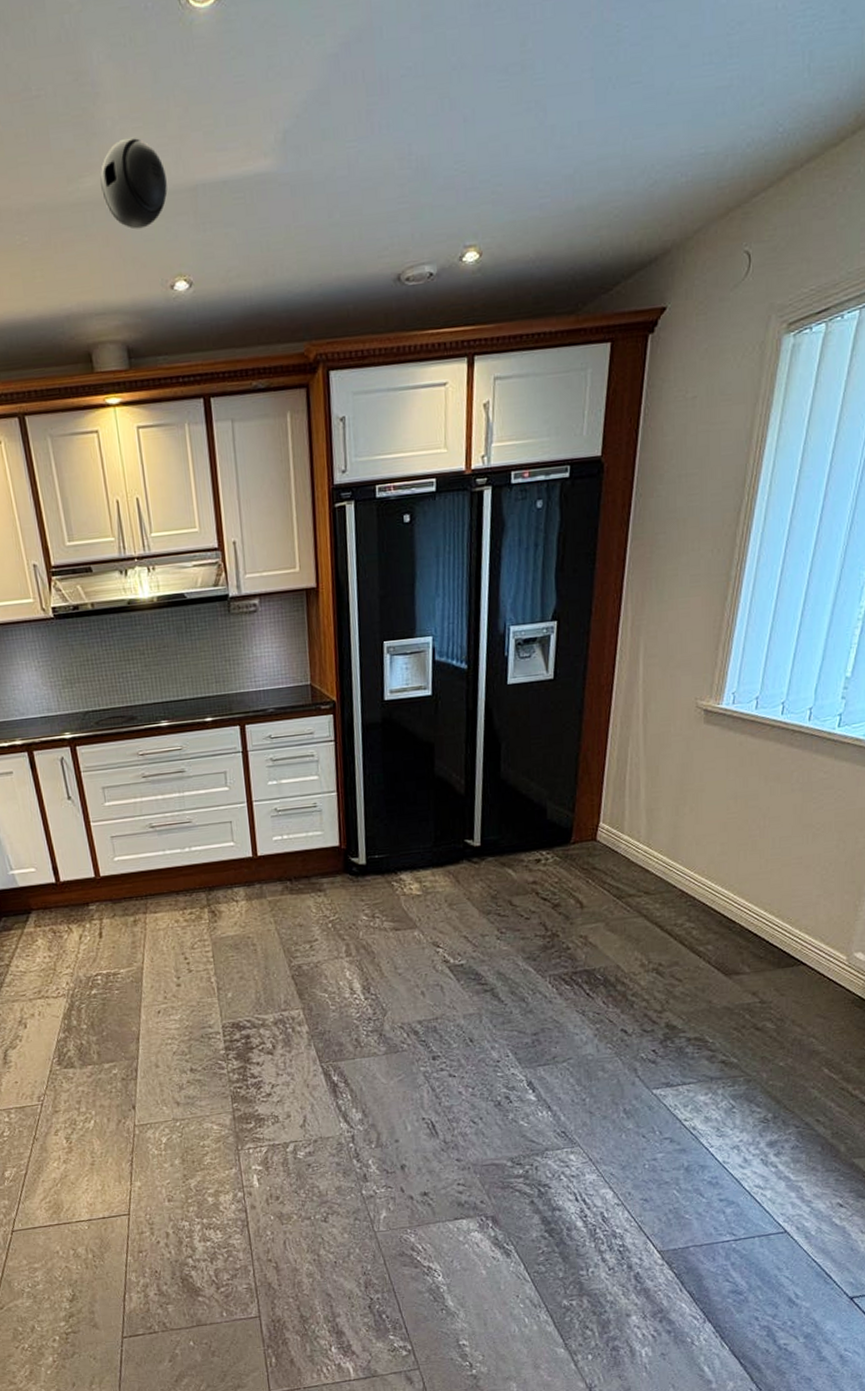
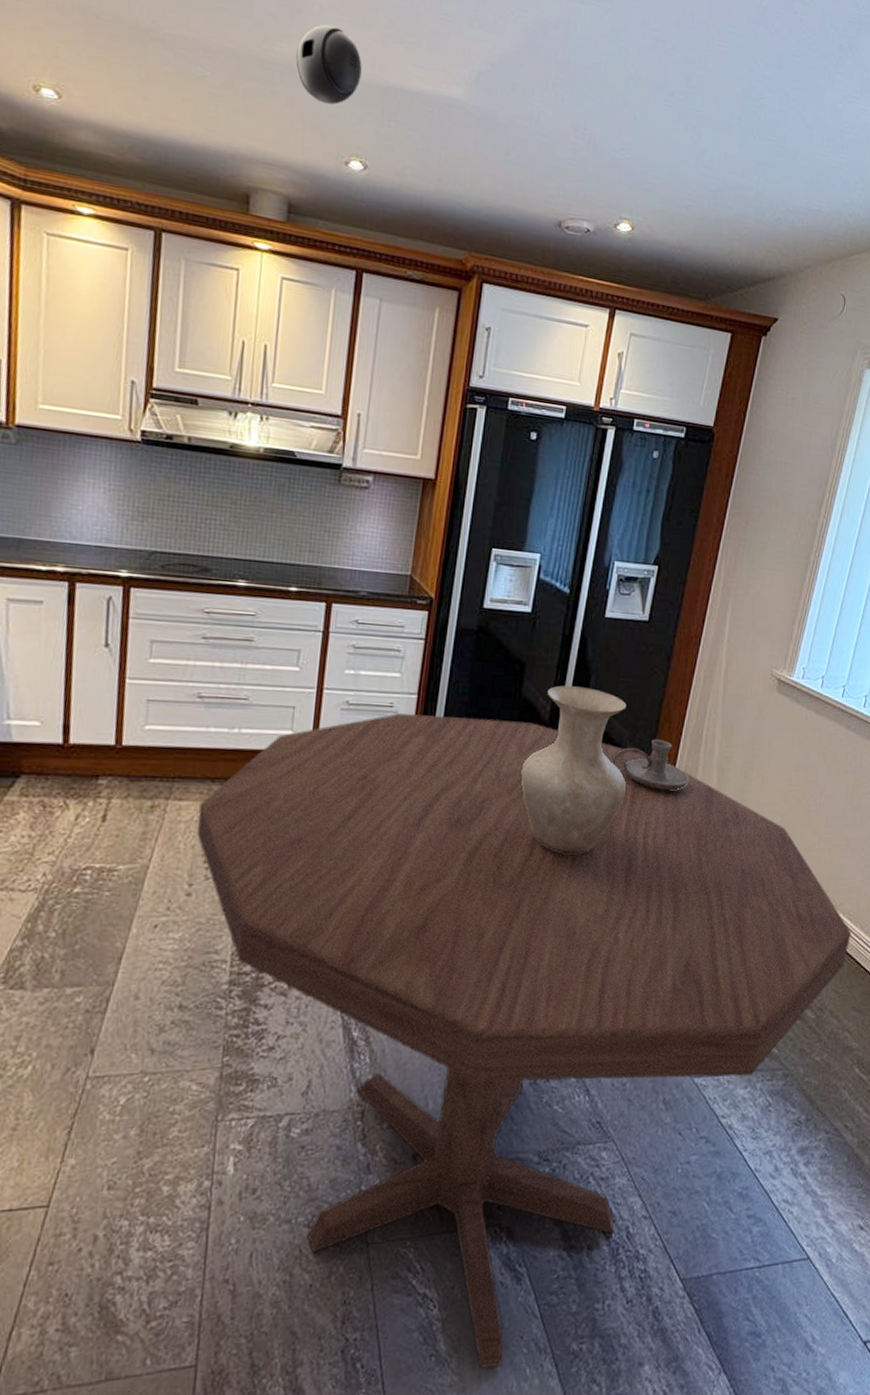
dining table: none [171,798,810,1318] -> present [197,713,851,1368]
vase: none [445,756,552,911] -> present [520,685,627,854]
candle holder: none [534,792,616,840] -> present [612,739,689,791]

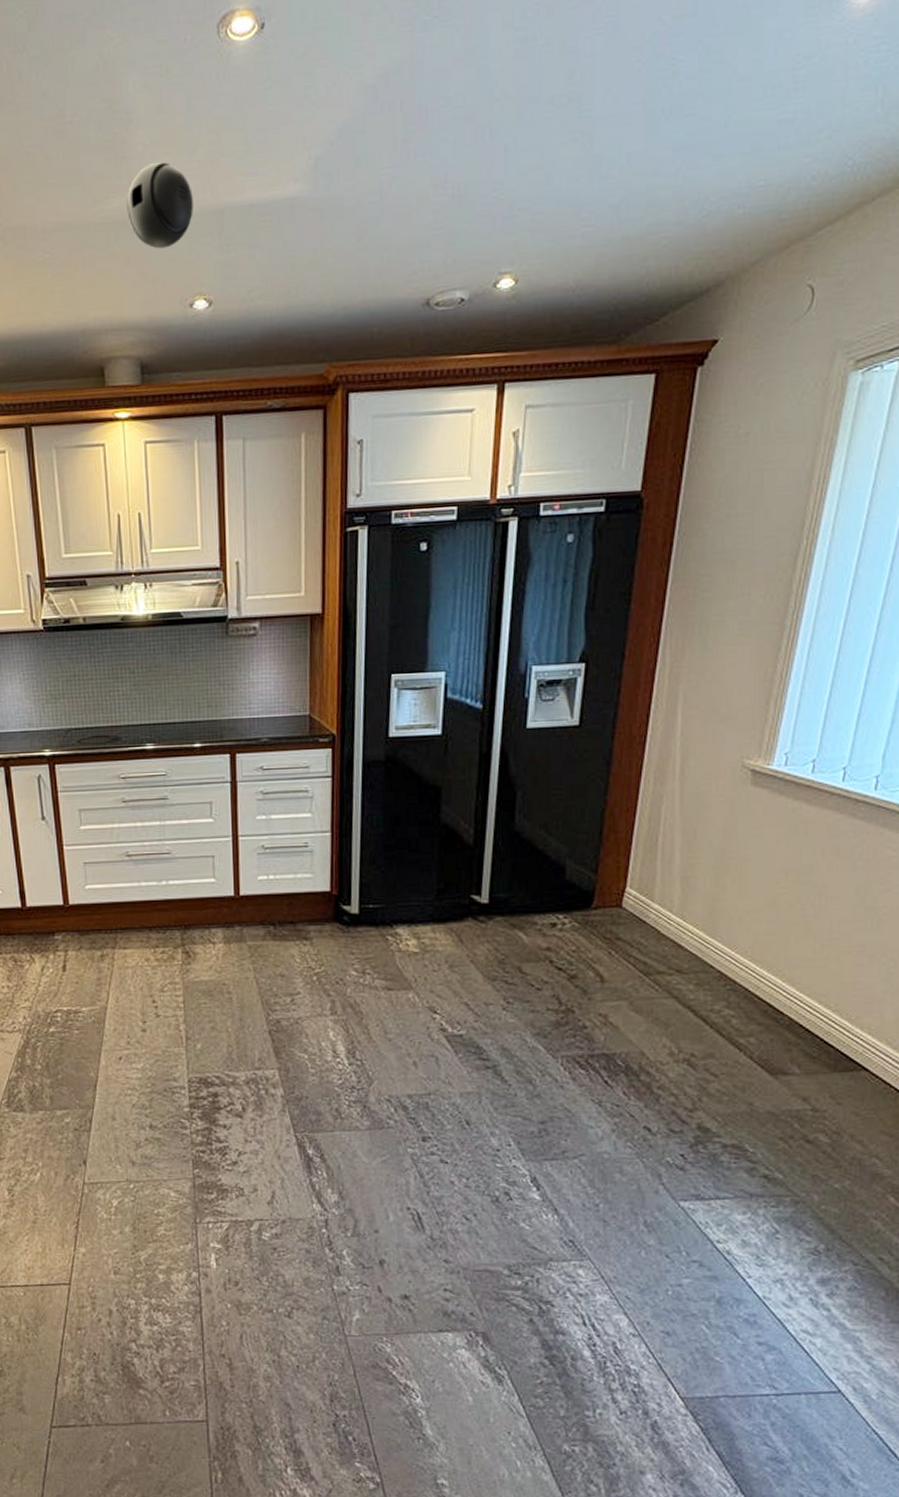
dining table: present [197,713,851,1368] -> none [141,848,874,1456]
vase: present [520,685,627,854] -> none [448,805,570,977]
candle holder: present [612,739,689,791] -> none [550,852,645,906]

